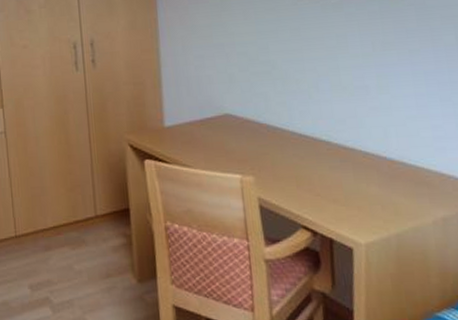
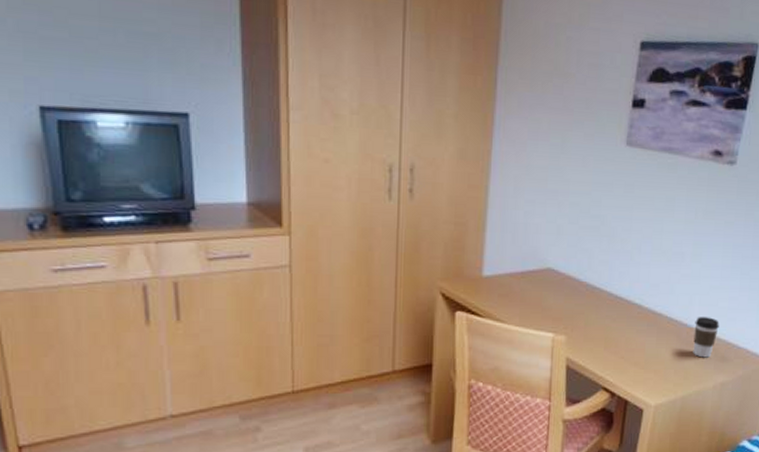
coffee cup: none [395,148,426,192] -> present [693,317,720,358]

